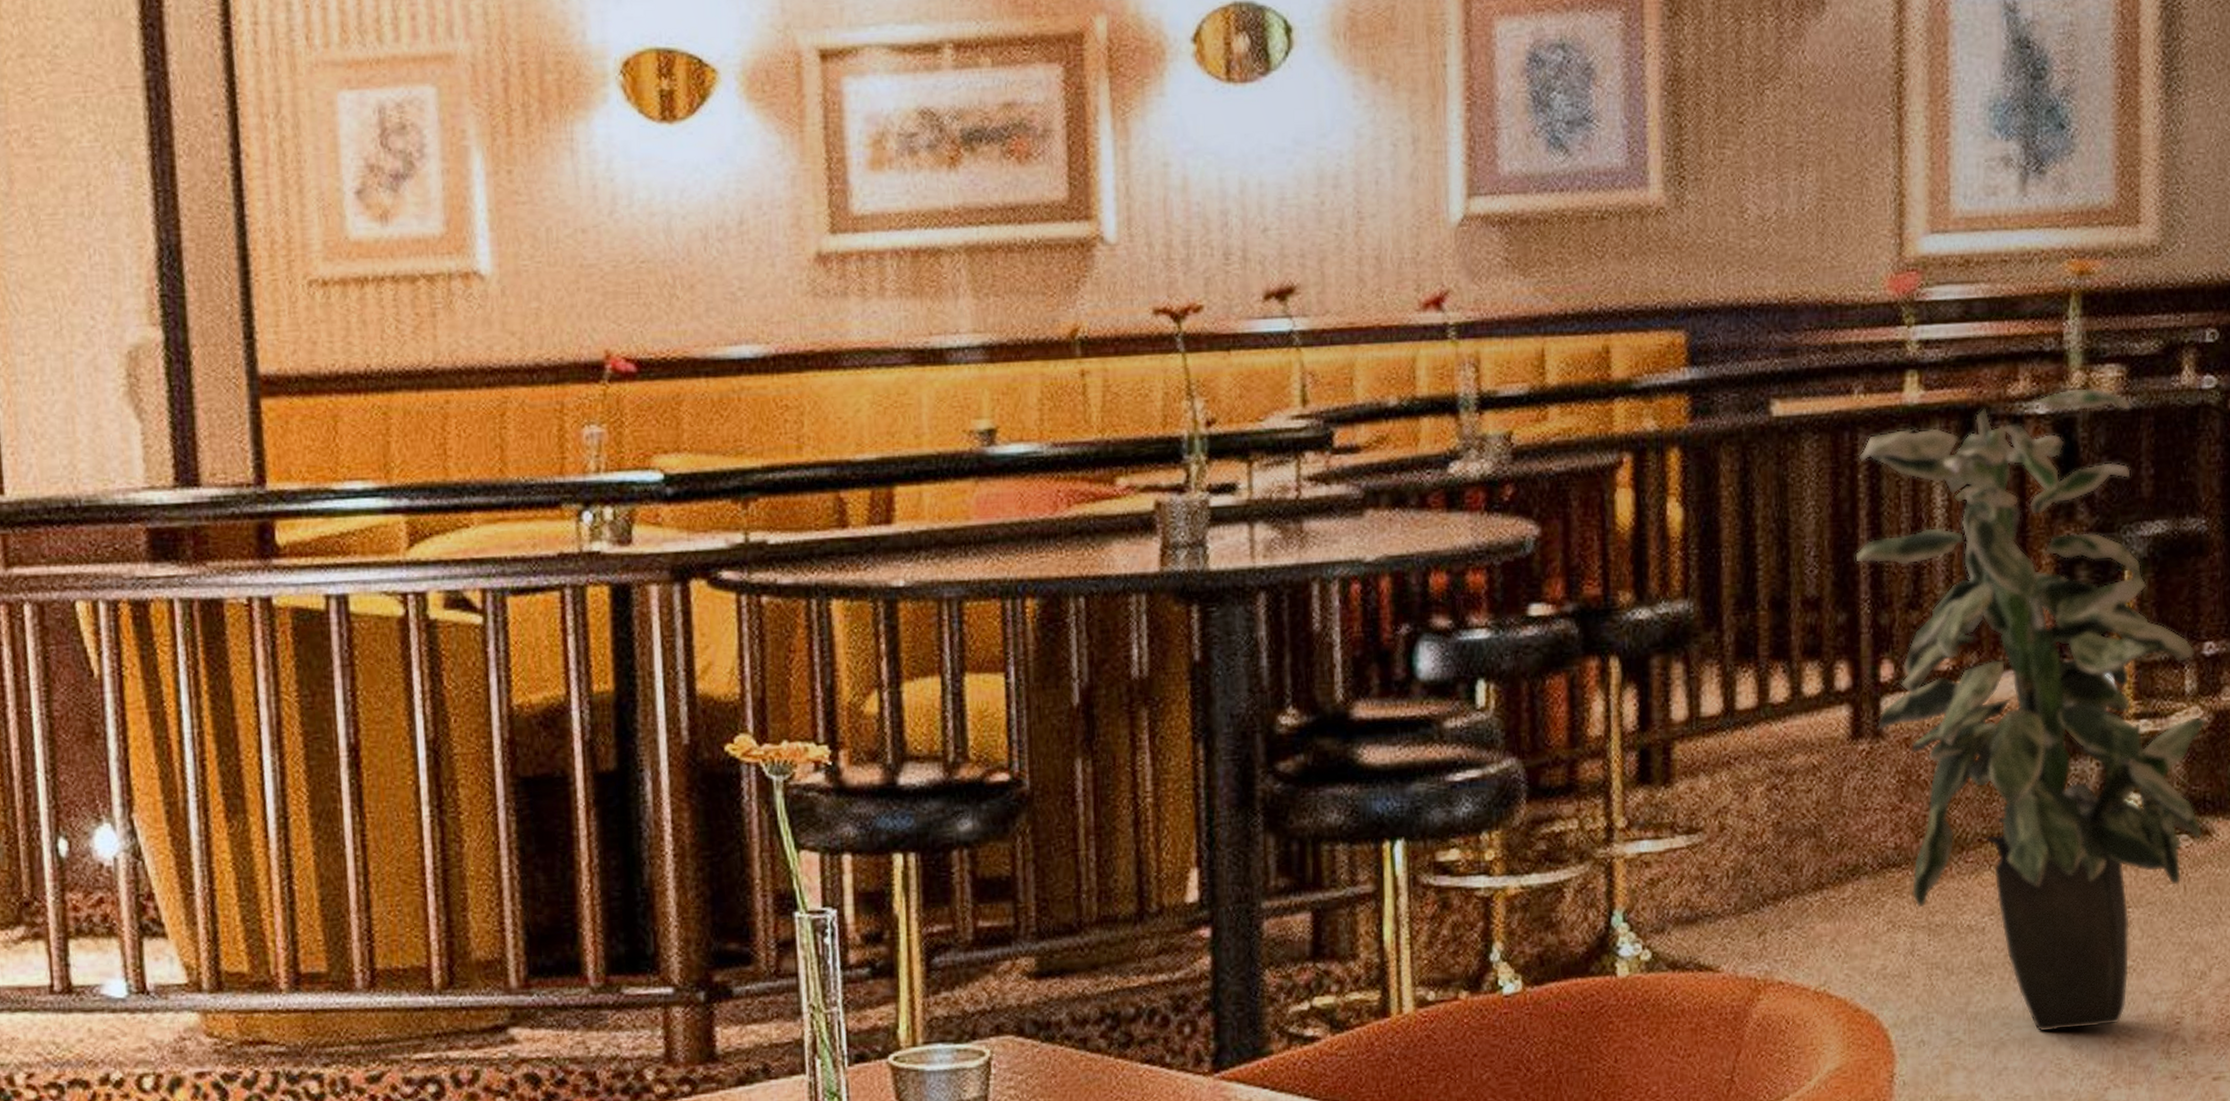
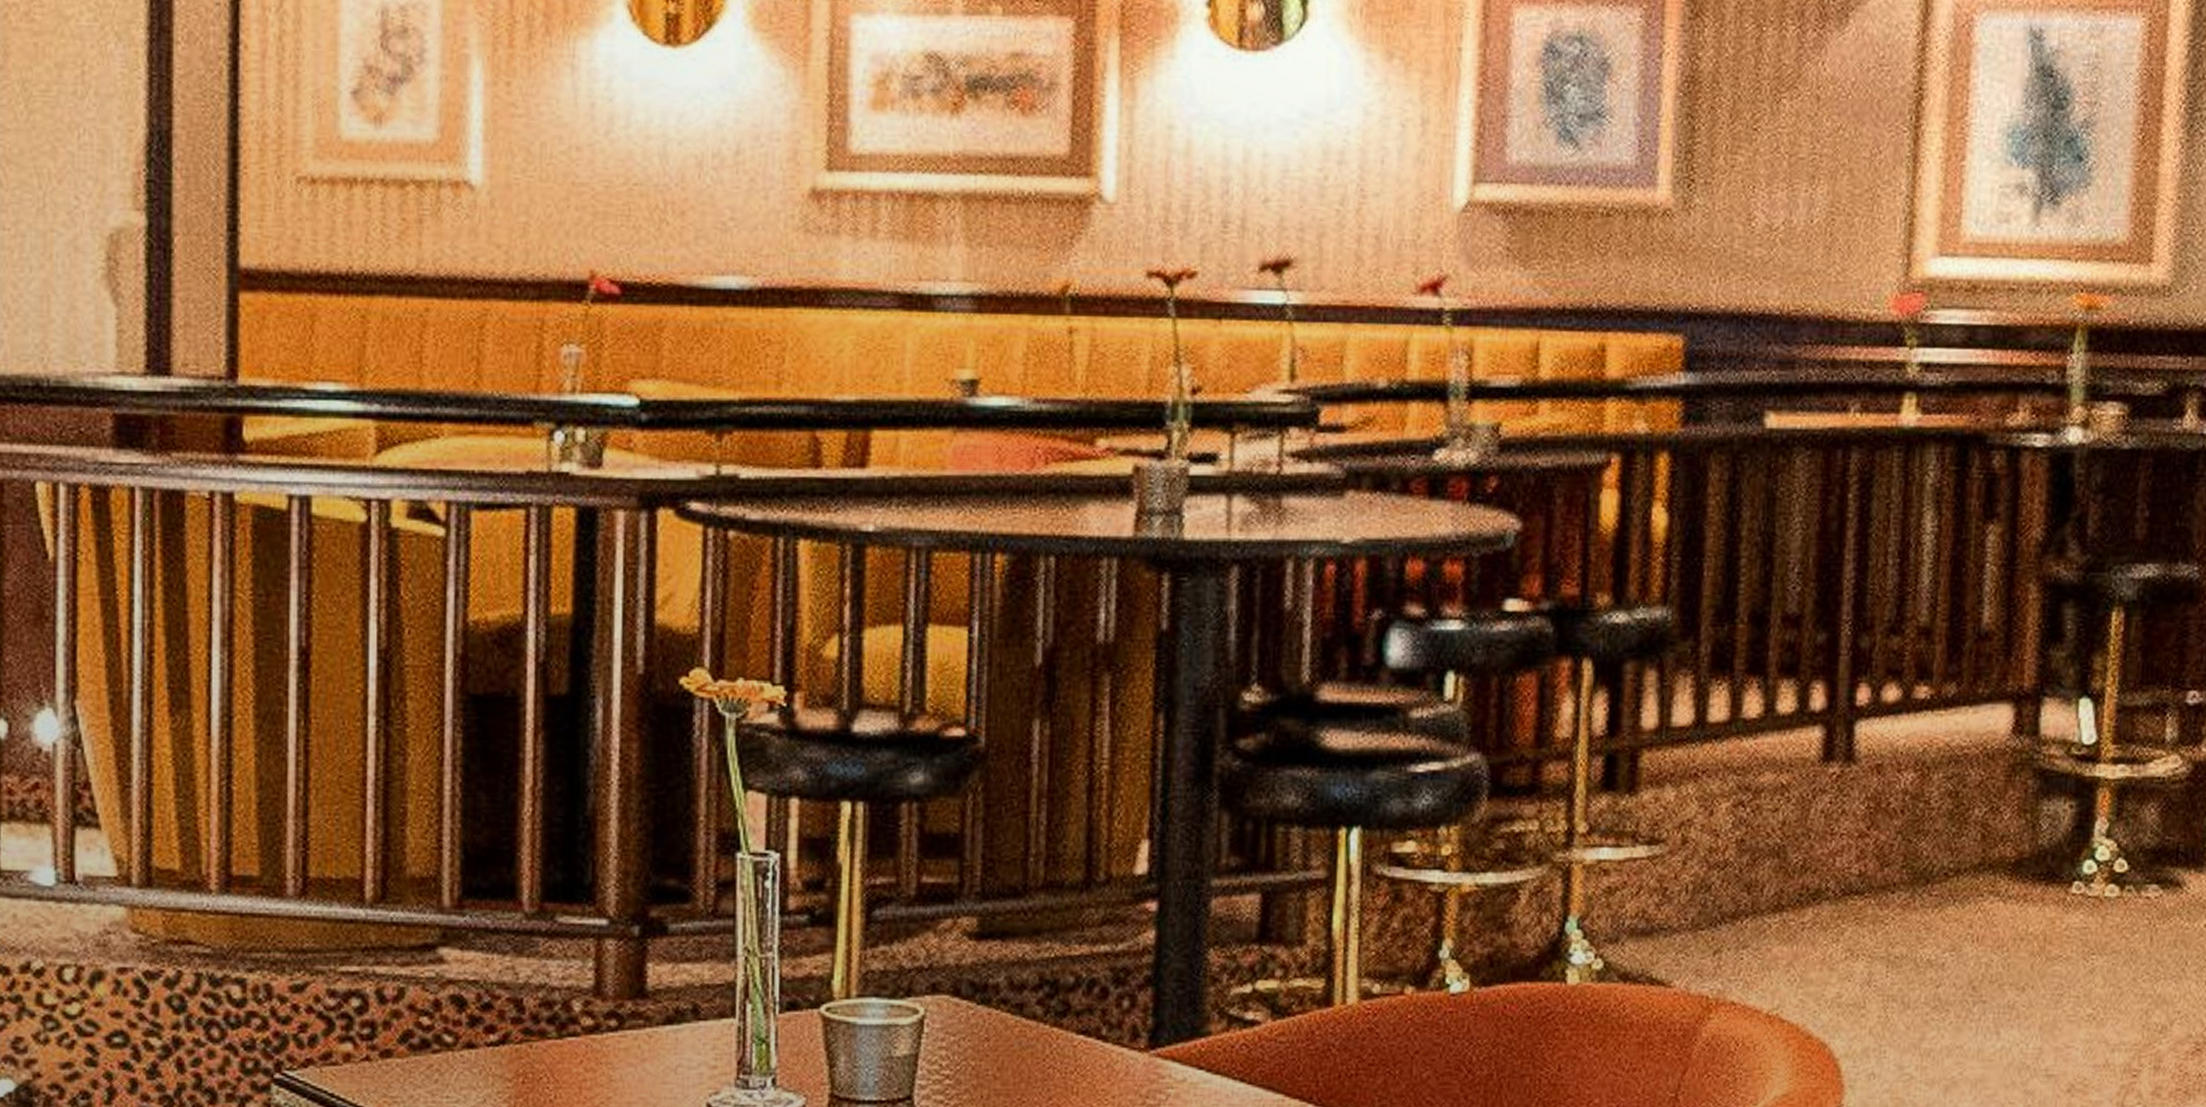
indoor plant: present [1855,388,2207,1032] -> none [1840,424,2185,1074]

